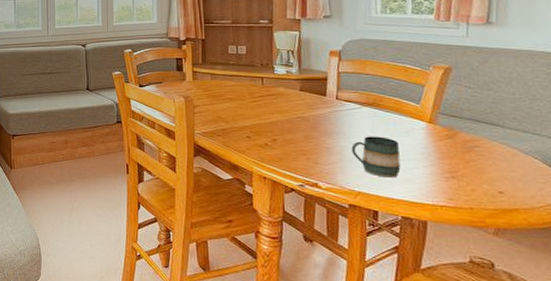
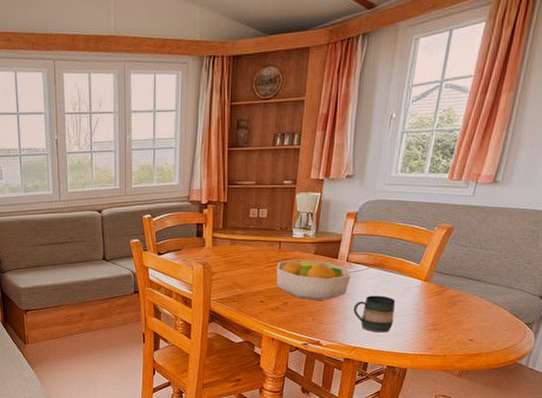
fruit bowl: none [261,95,344,139] -> present [276,259,351,300]

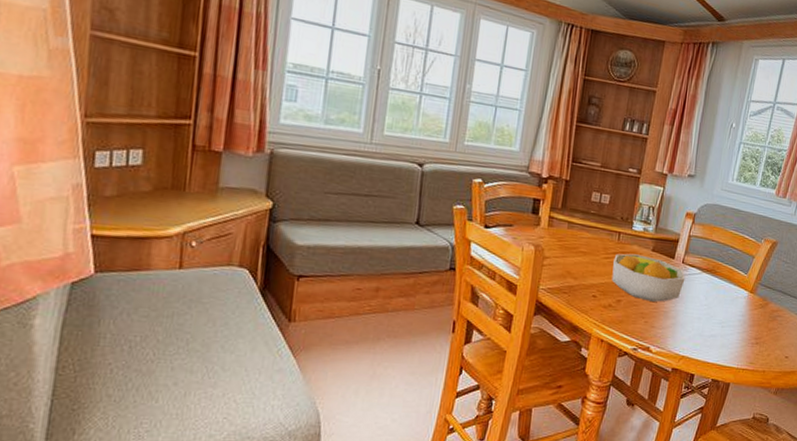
mug: present [353,295,395,333] -> none [684,302,724,343]

